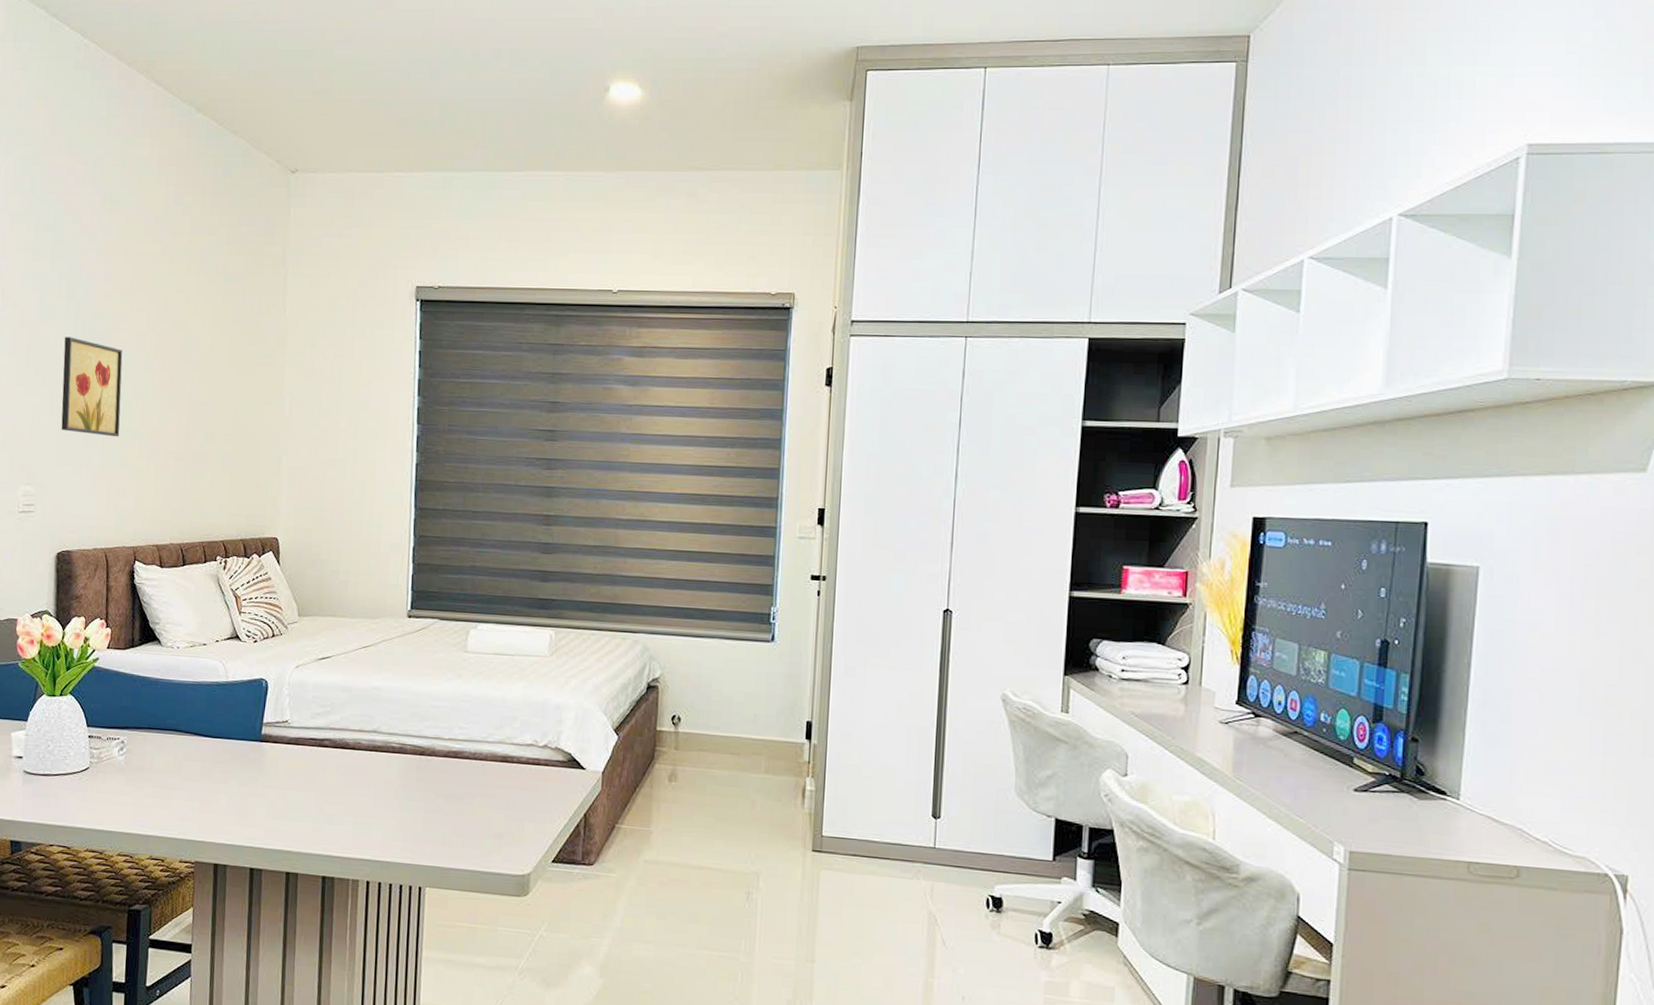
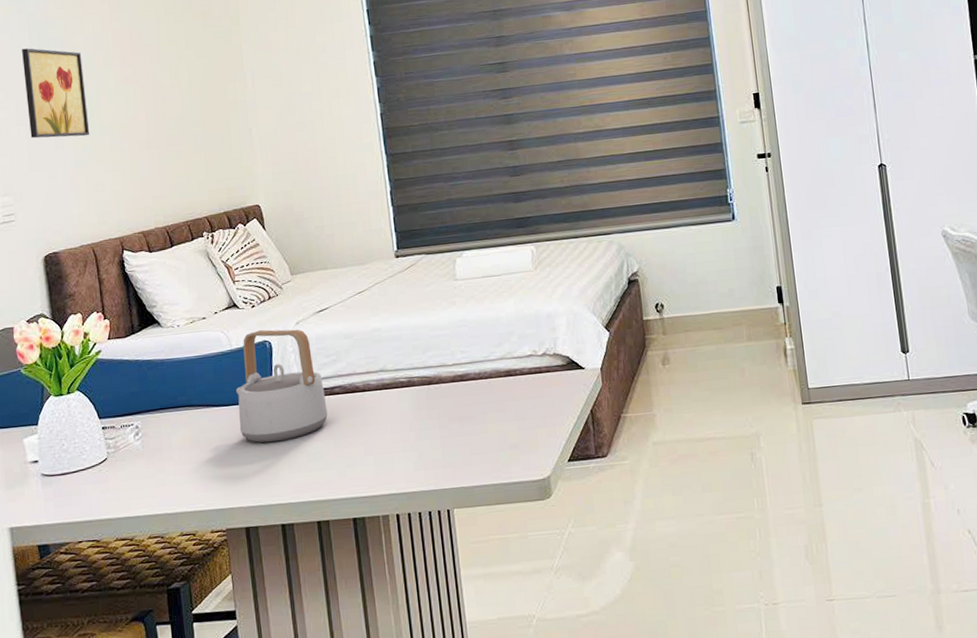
teapot: none [223,667,314,784] -> present [236,329,328,443]

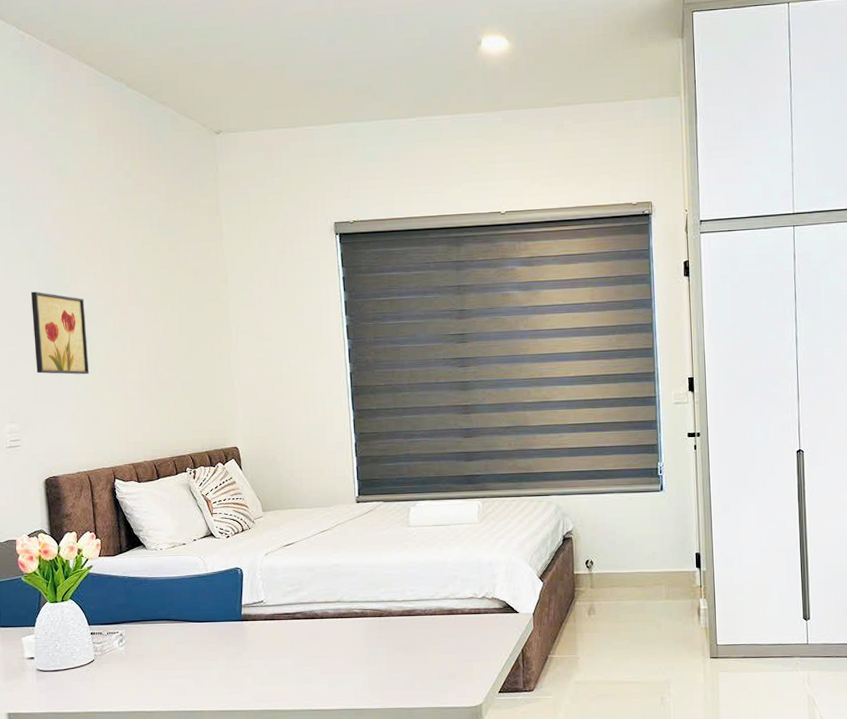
teapot: present [236,329,328,443] -> none [210,558,289,657]

